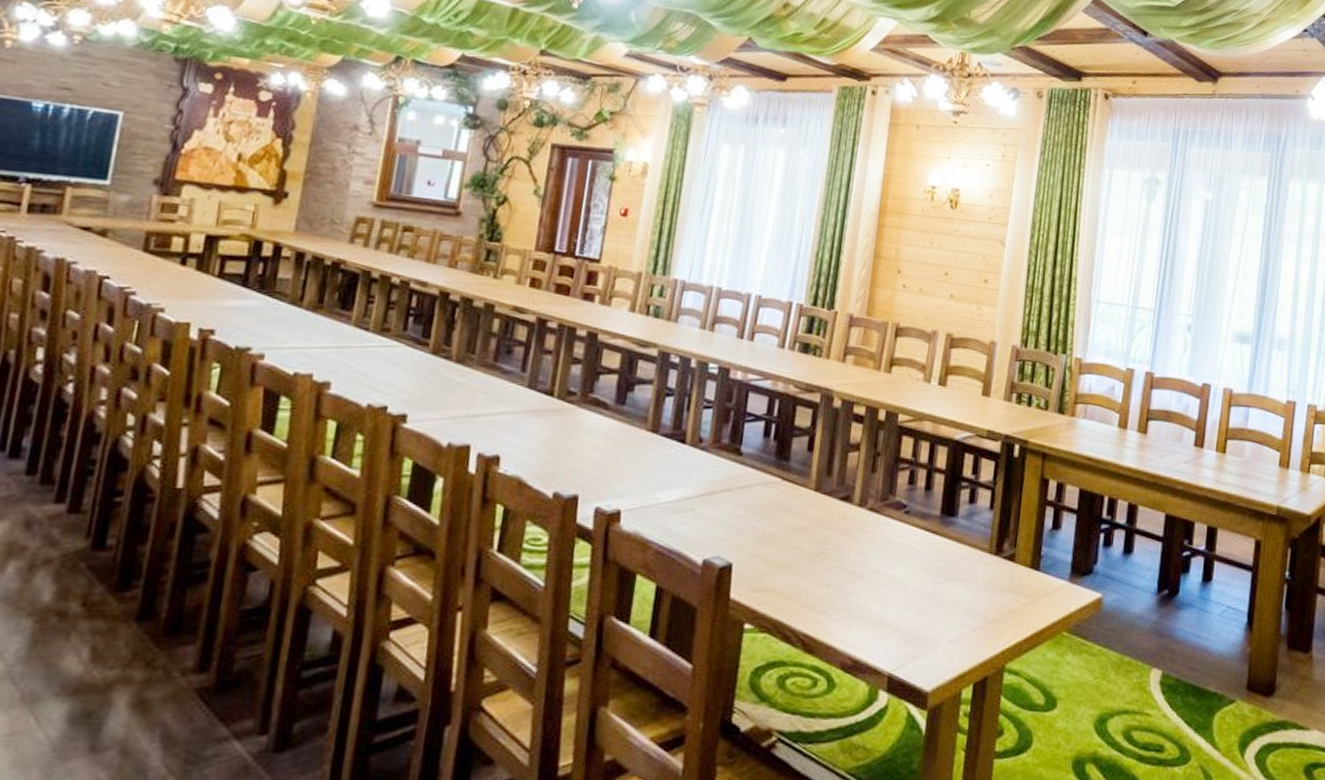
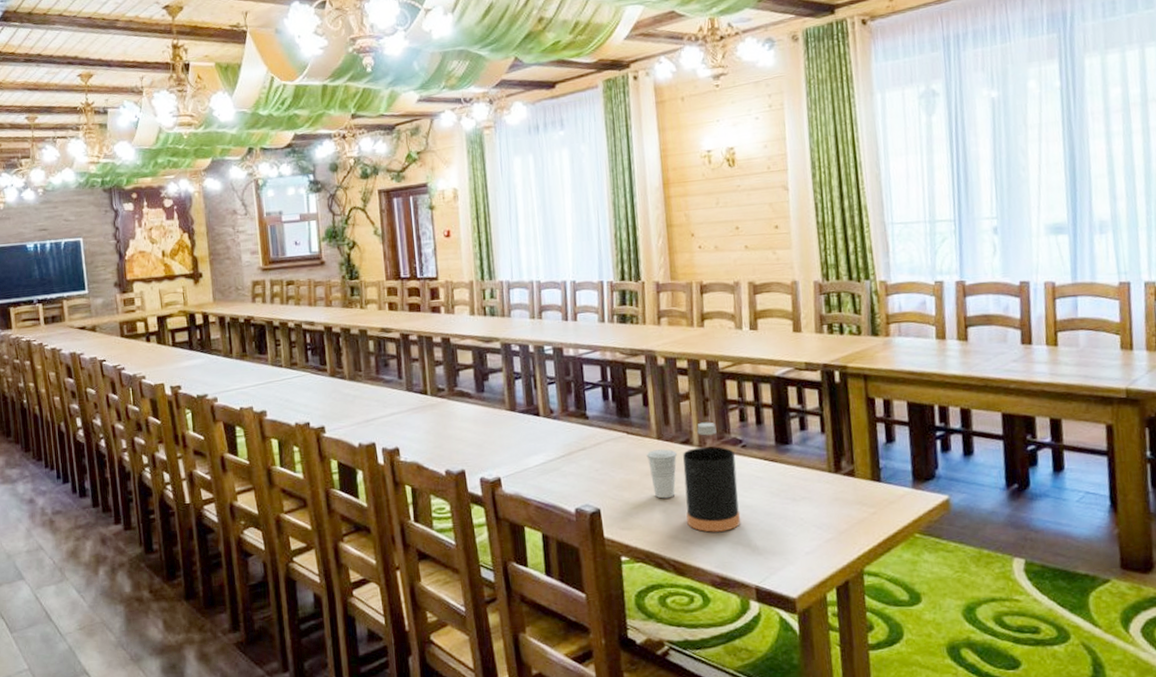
cup: none [798,502,834,561] -> present [646,449,678,499]
bottle: none [828,479,896,607] -> present [683,422,741,532]

